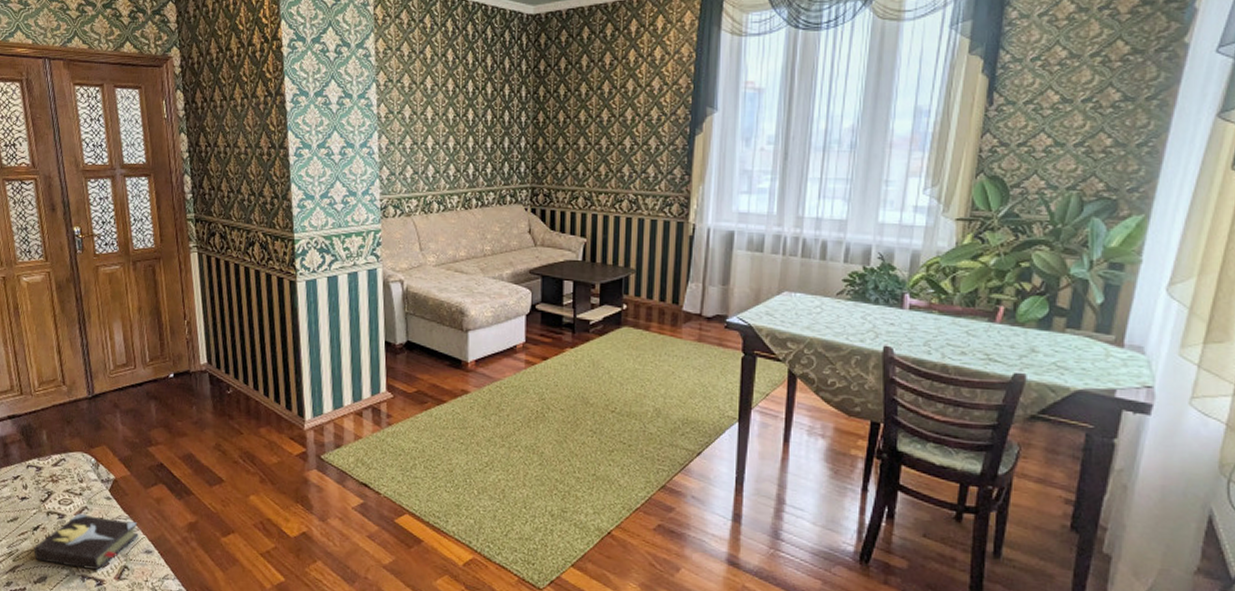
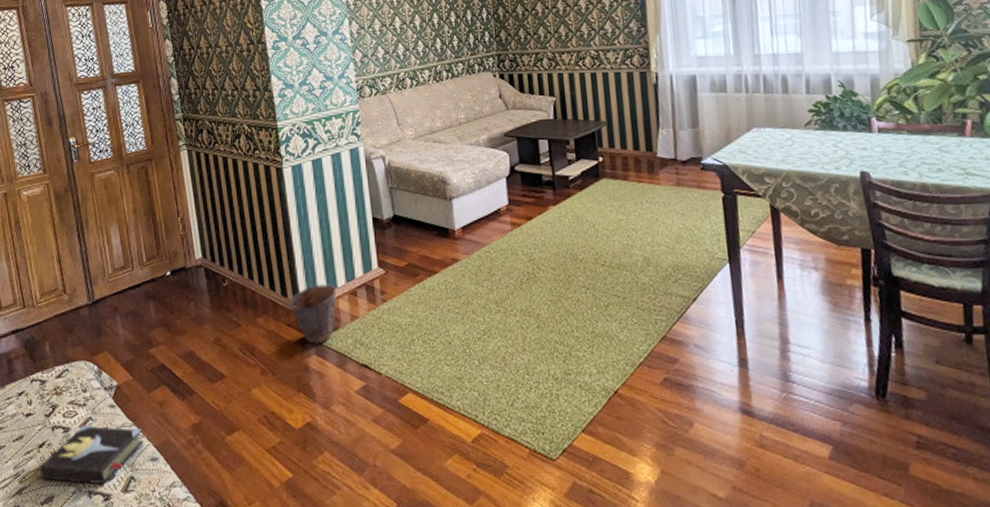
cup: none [292,401,342,460] -> present [288,284,337,345]

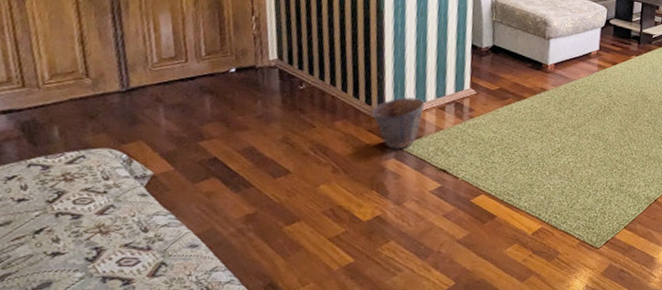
hardback book: present [40,425,144,484] -> none [33,212,182,269]

